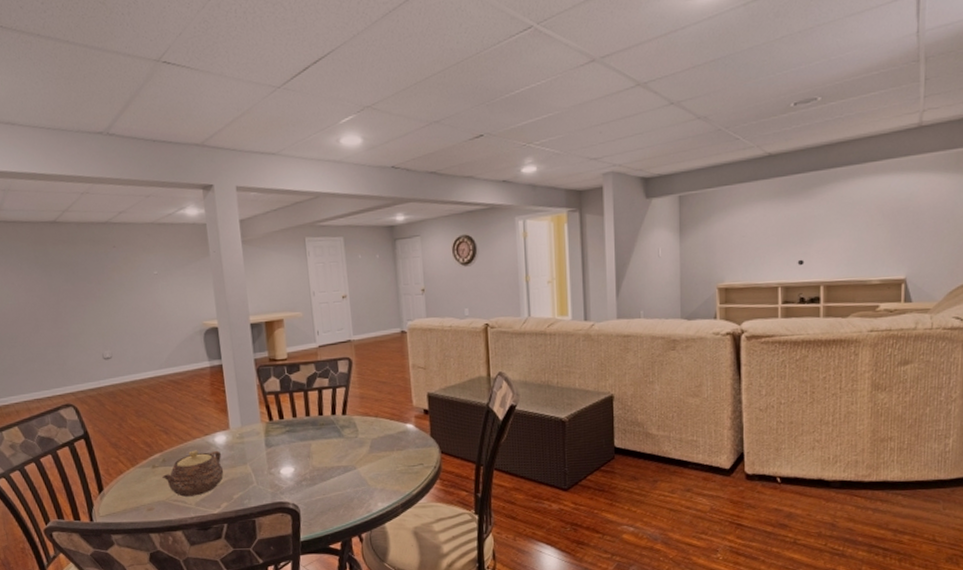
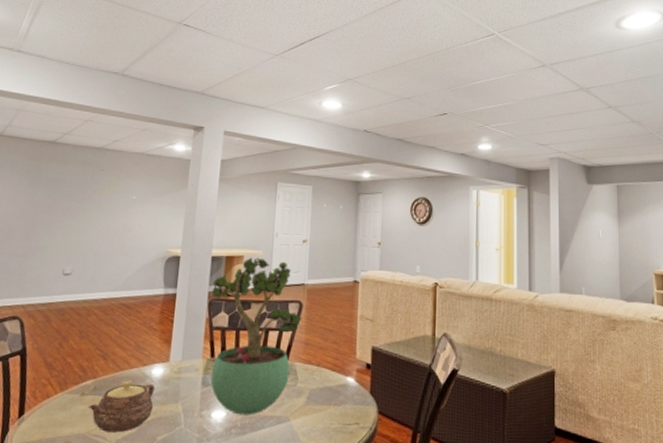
potted plant: none [256,319,354,469] -> present [210,257,302,416]

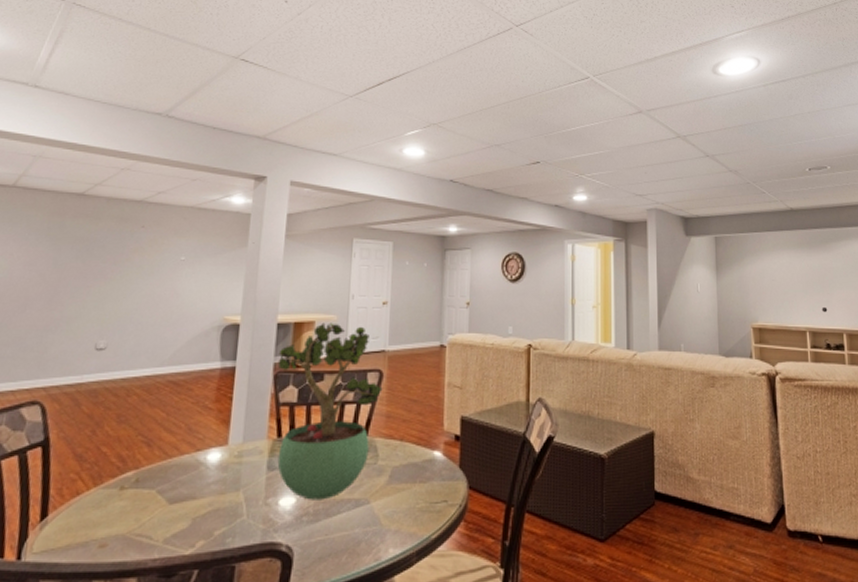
teapot: present [87,380,155,433] -> none [128,469,210,530]

